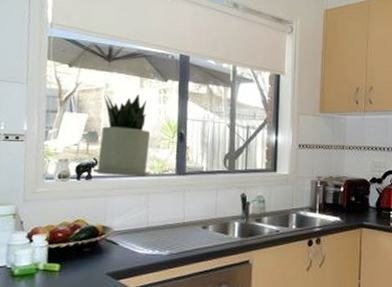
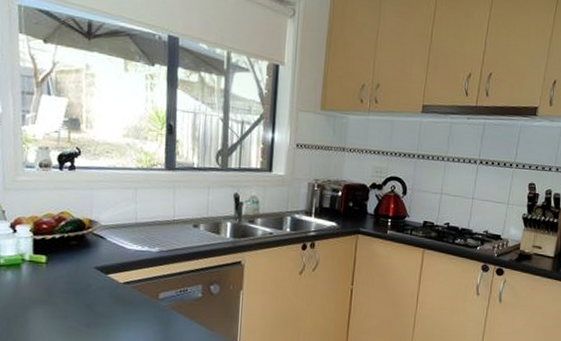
planter: present [92,95,151,177] -> none [76,77,139,170]

